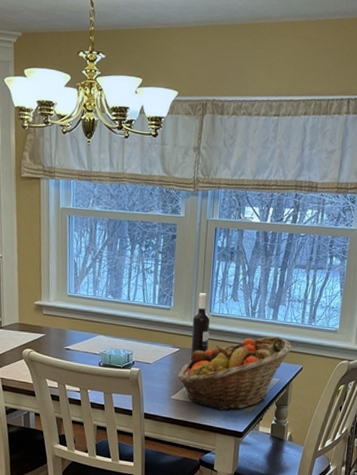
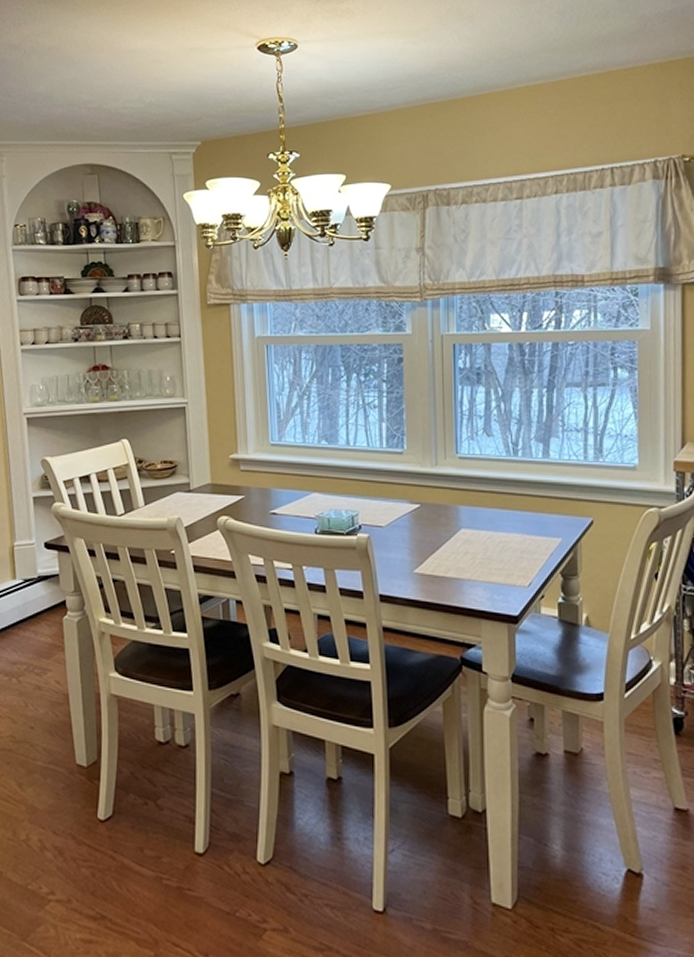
fruit basket: present [177,336,292,410] -> none [419,480,575,586]
wine bottle: present [190,293,210,360] -> none [434,429,459,519]

